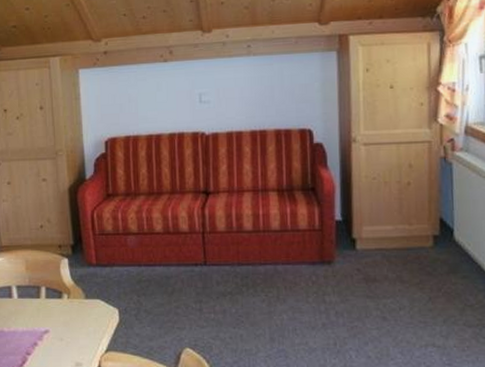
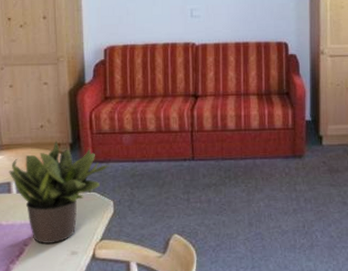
potted plant: none [9,242,117,353] -> present [9,140,113,244]

